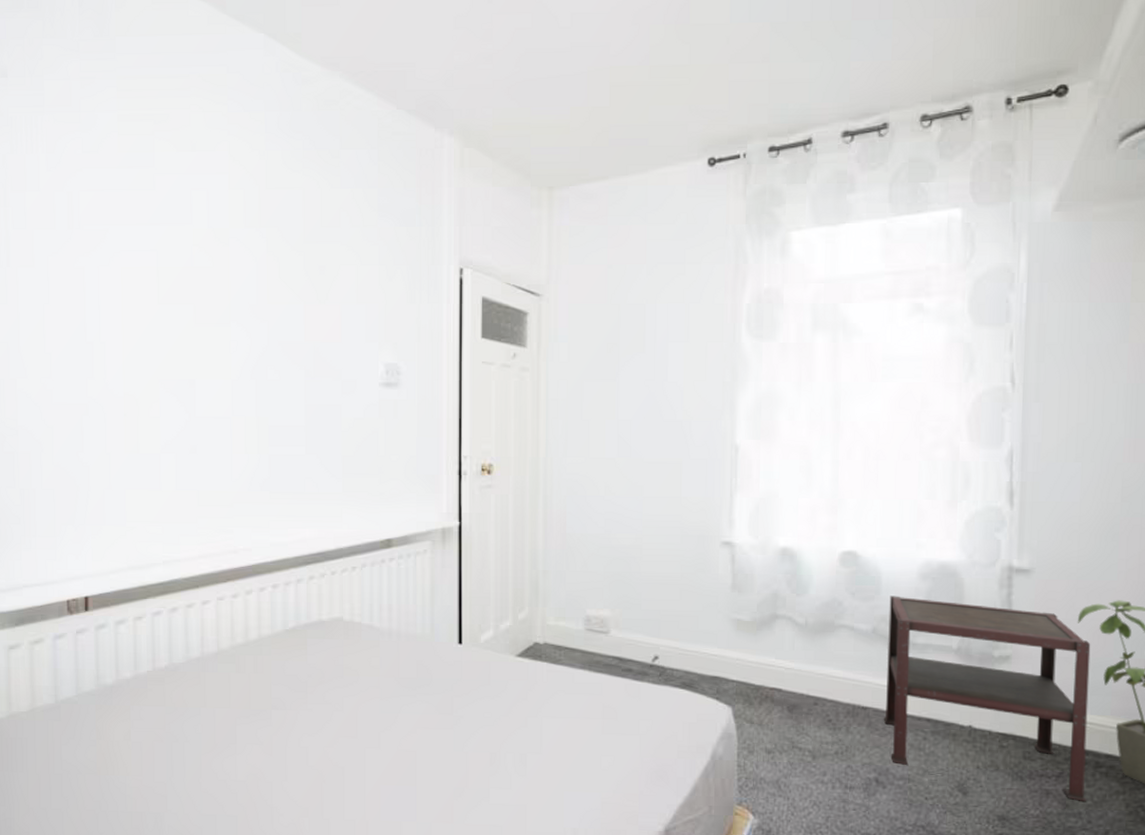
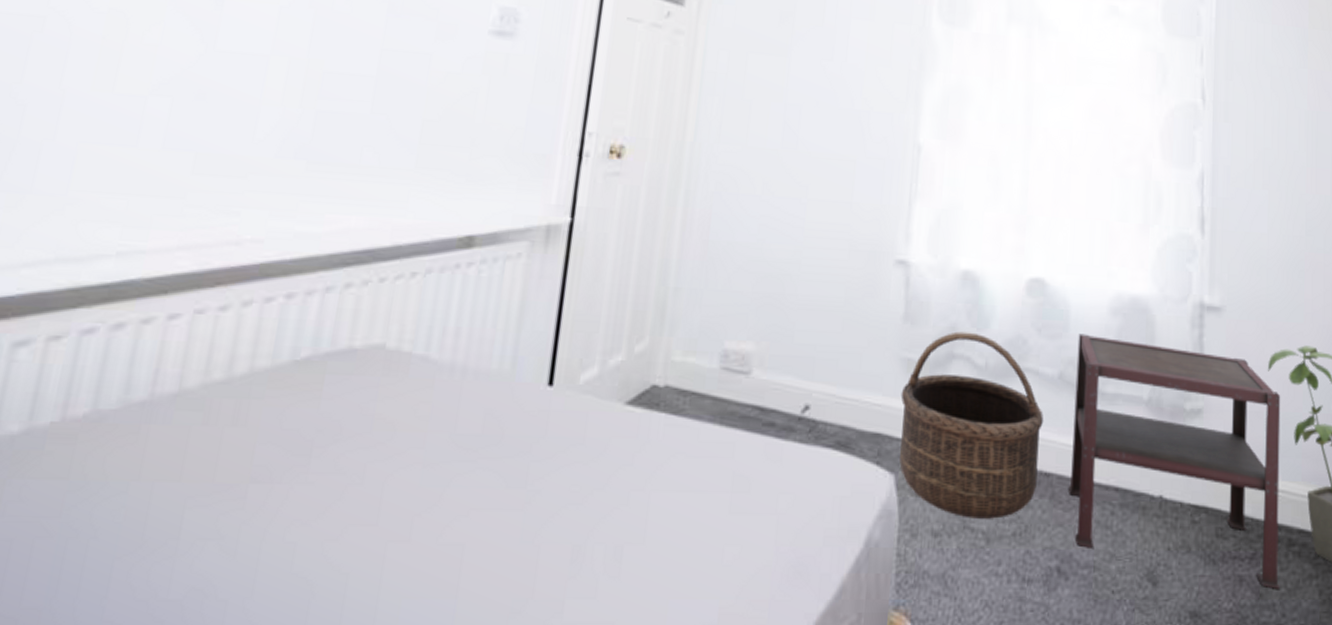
basket: none [733,597,860,741] -> present [899,331,1044,519]

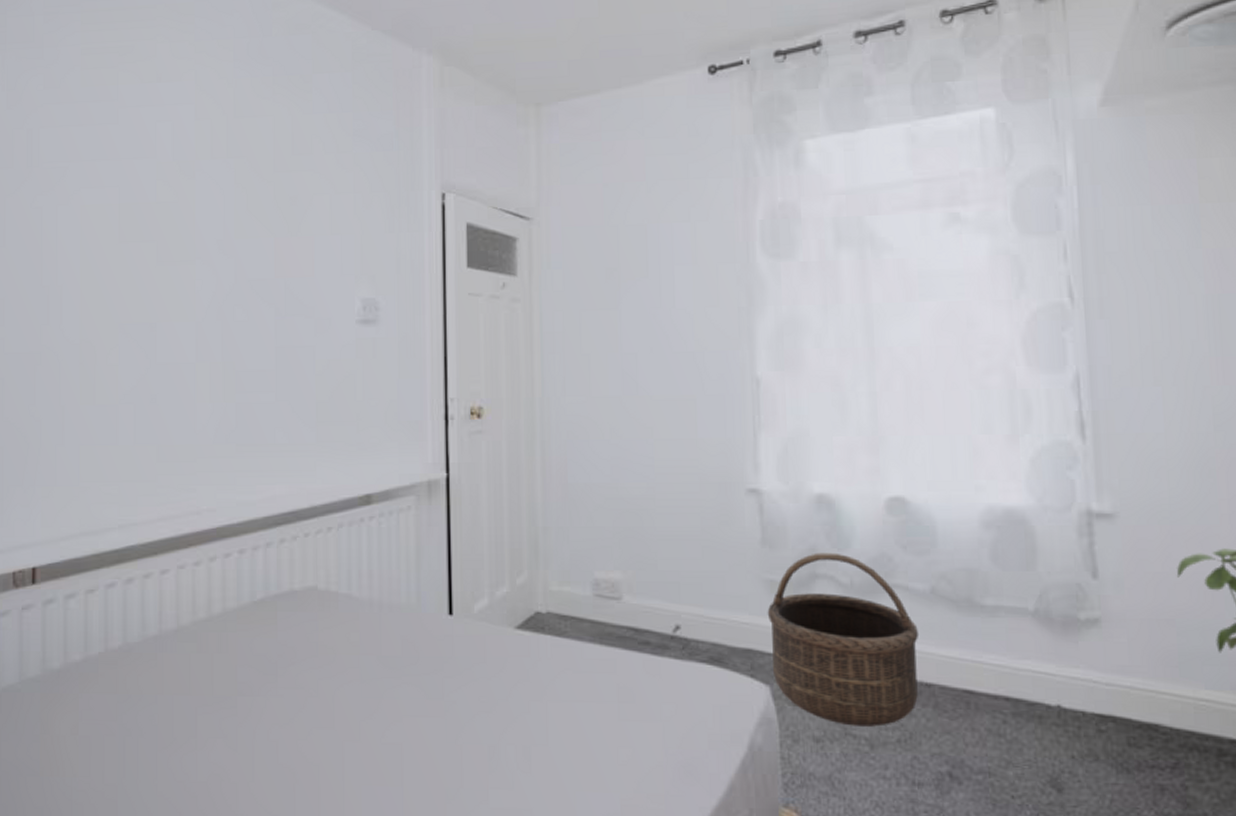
side table: present [1068,333,1281,590] -> none [948,548,1212,801]

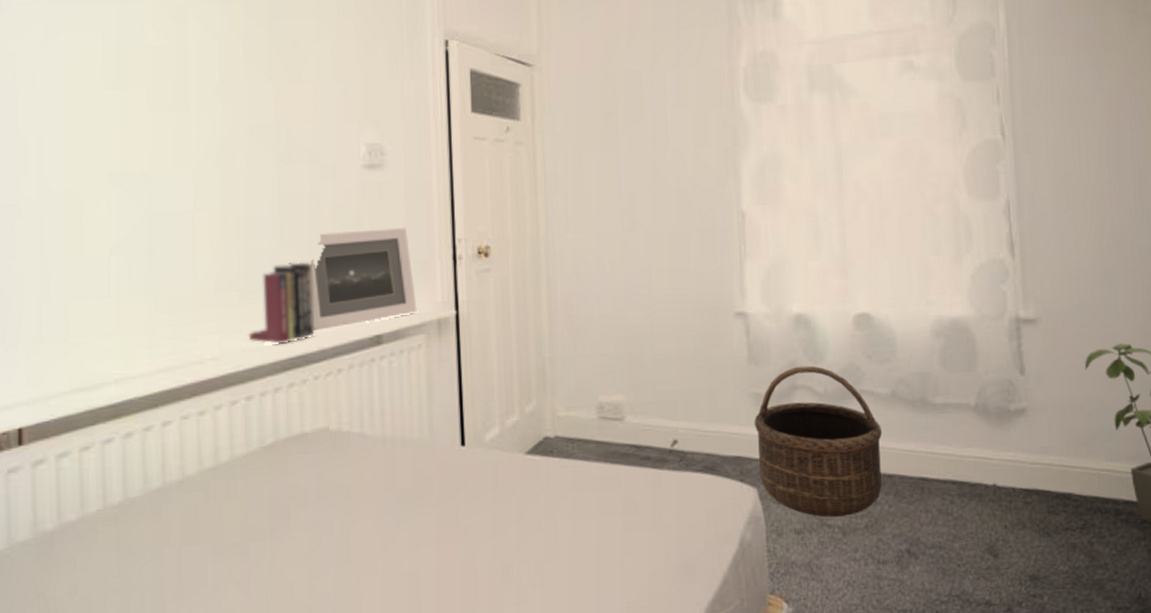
books: none [242,417,306,498] -> present [248,263,314,344]
picture frame: none [293,385,408,488] -> present [299,228,417,331]

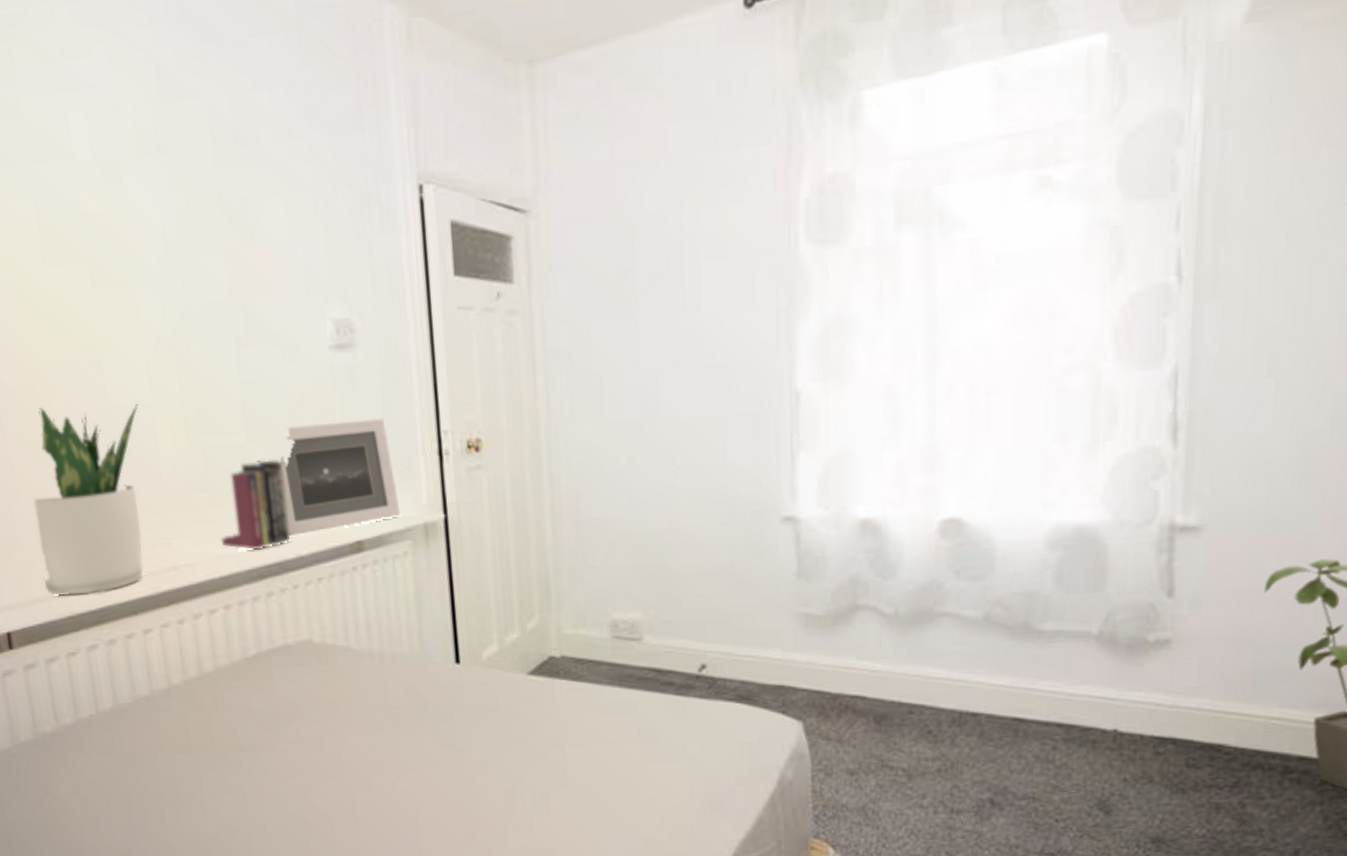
planter: none [64,211,181,390] -> present [33,404,143,596]
basket: present [754,365,883,517] -> none [801,581,968,758]

